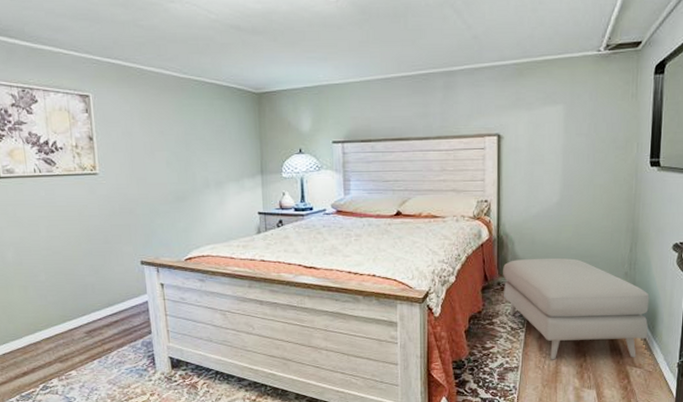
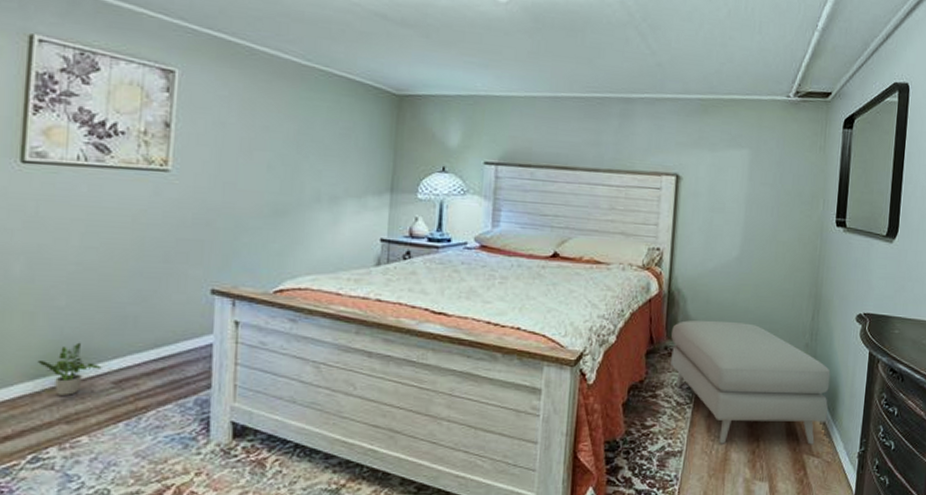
potted plant: none [34,305,77,343] -> present [37,342,102,395]

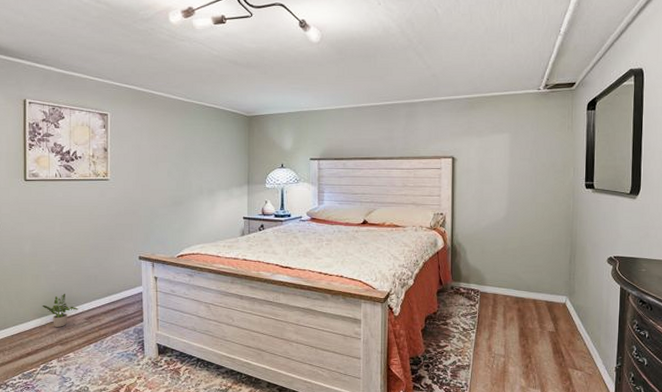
ottoman: present [671,320,831,445] -> none [456,266,588,361]

